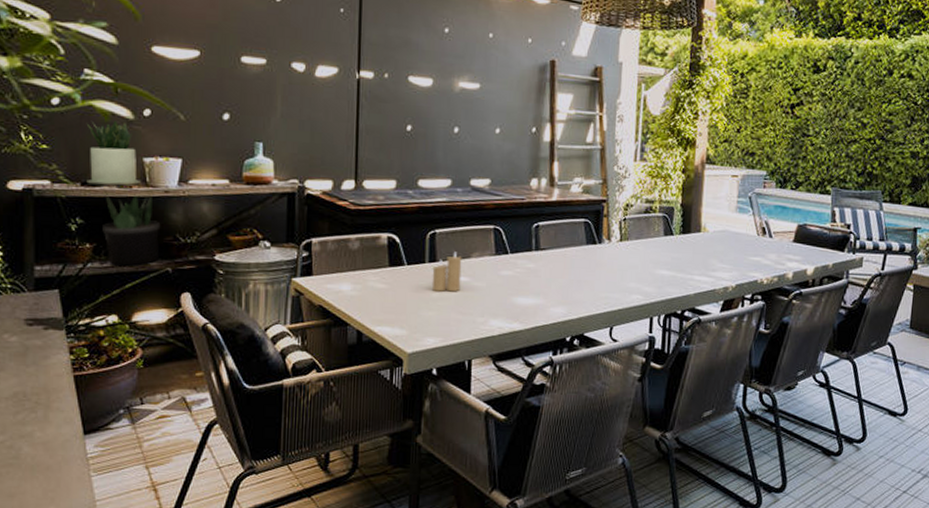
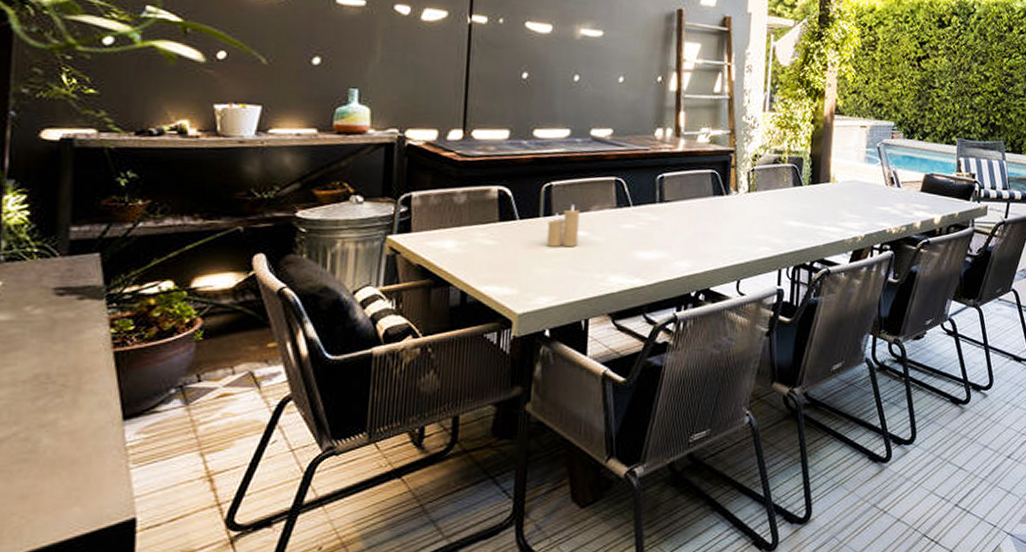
planter: present [86,120,141,187] -> none [142,62,210,136]
planter: present [102,191,161,266] -> none [159,141,232,225]

